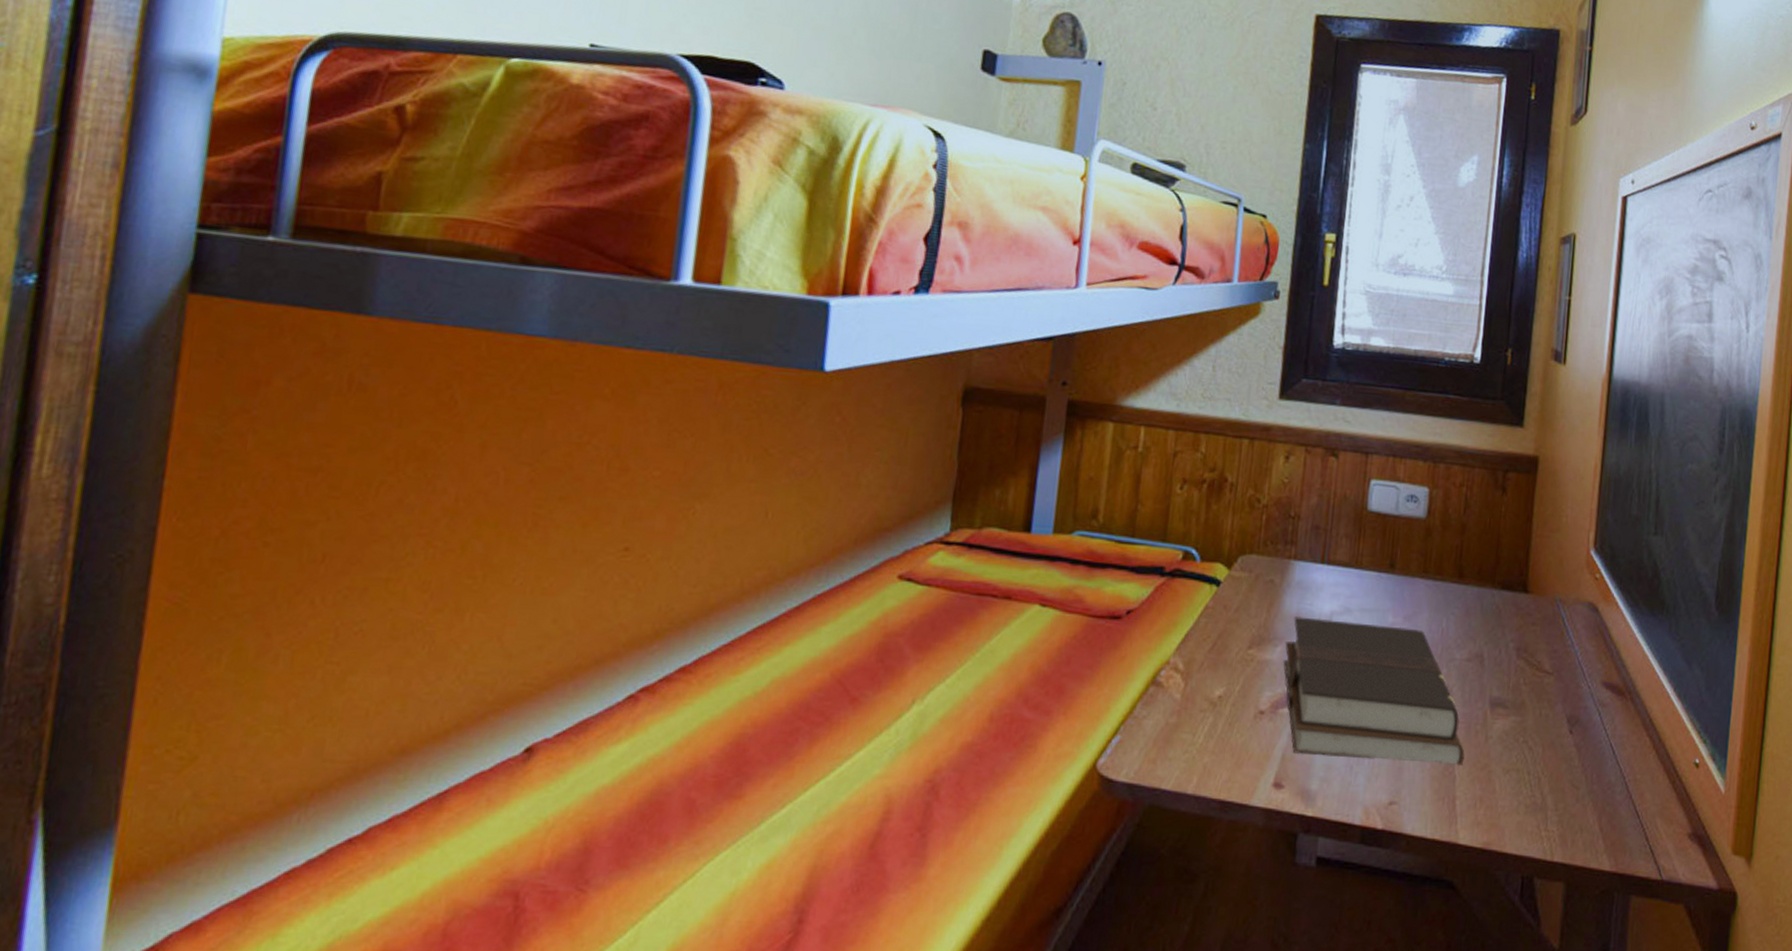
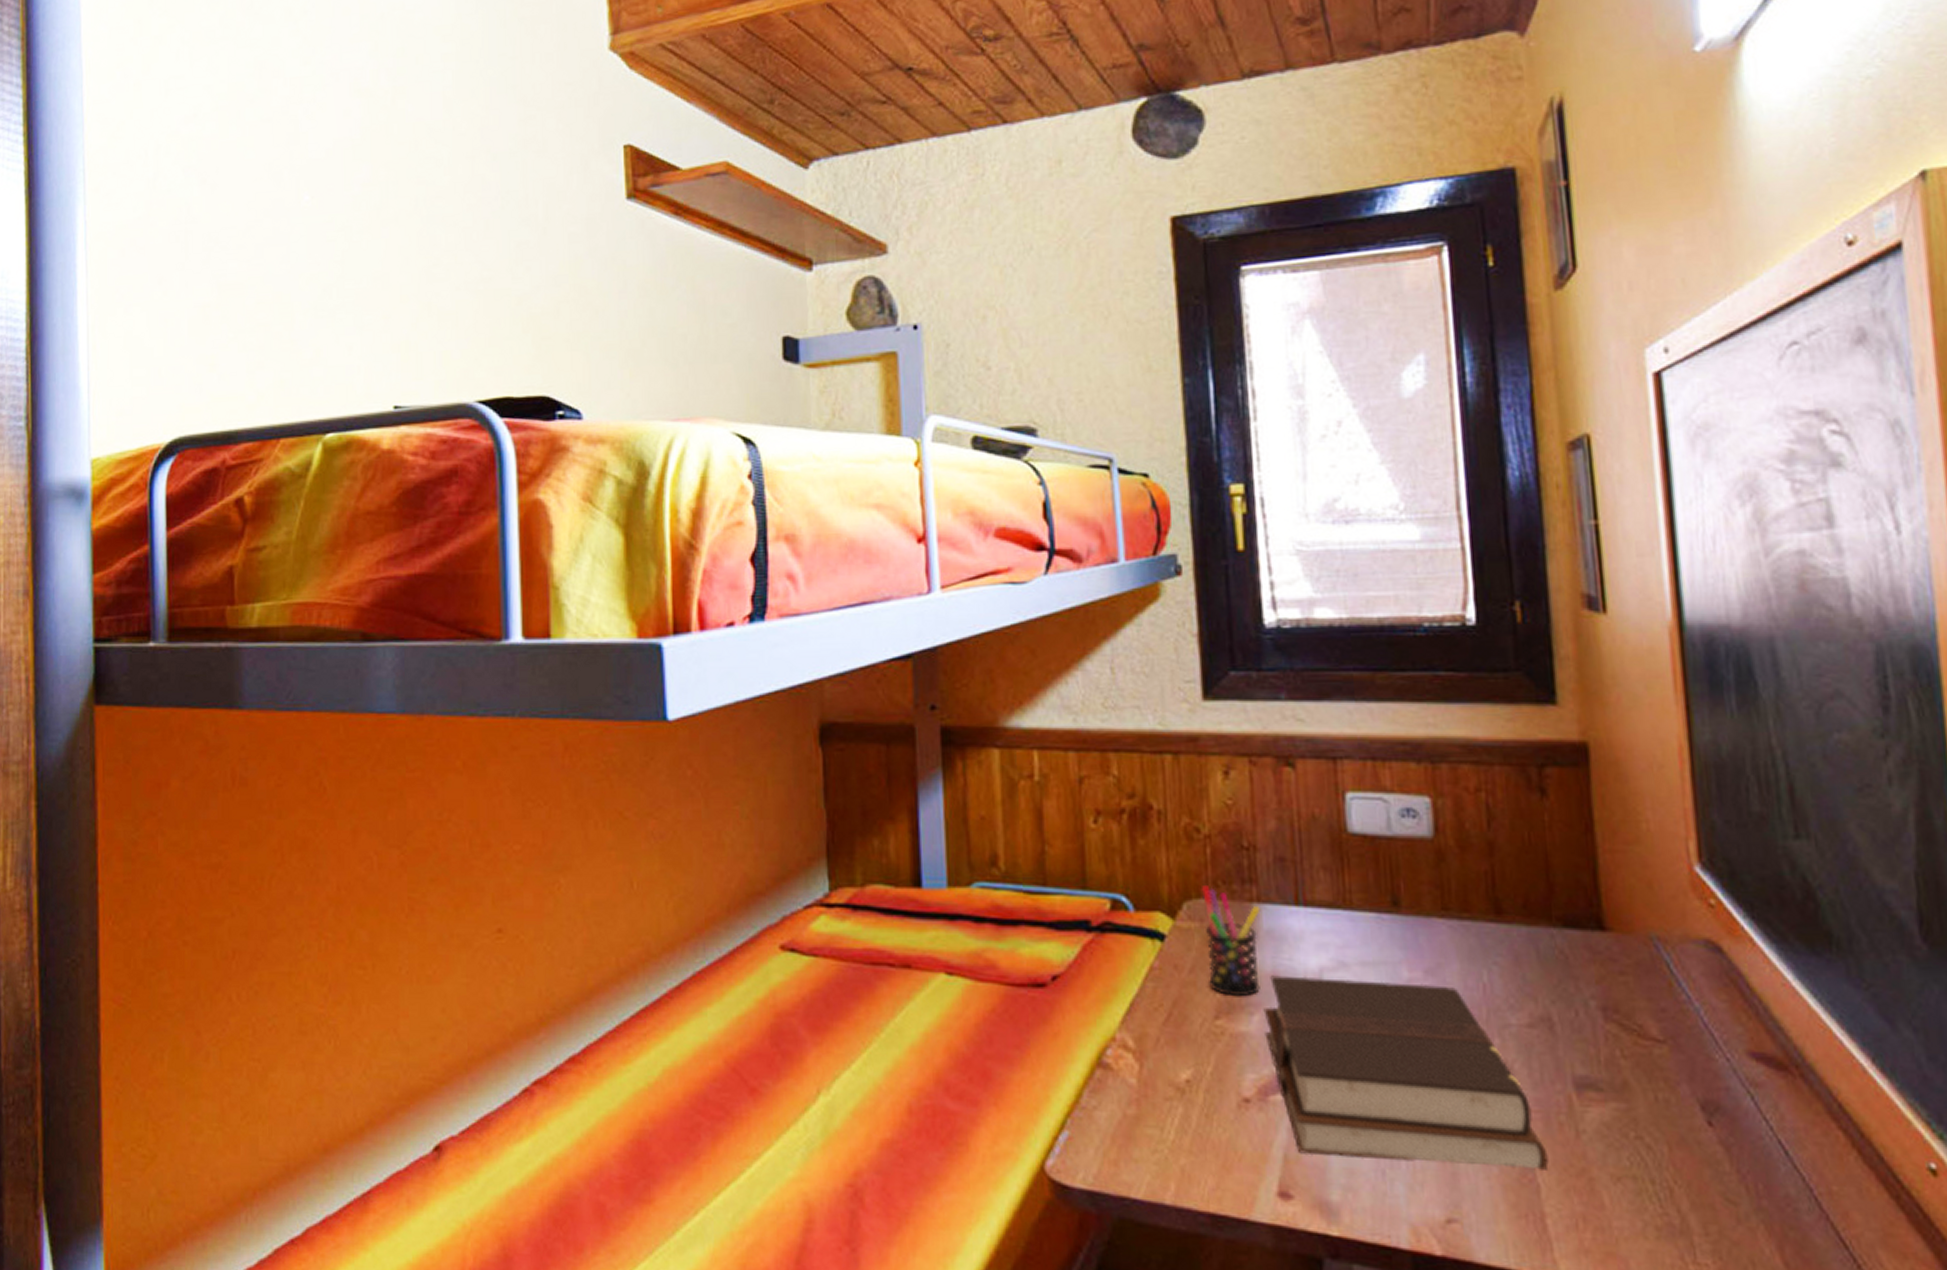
pen holder: none [1248,544,1296,633] -> present [1200,886,1261,997]

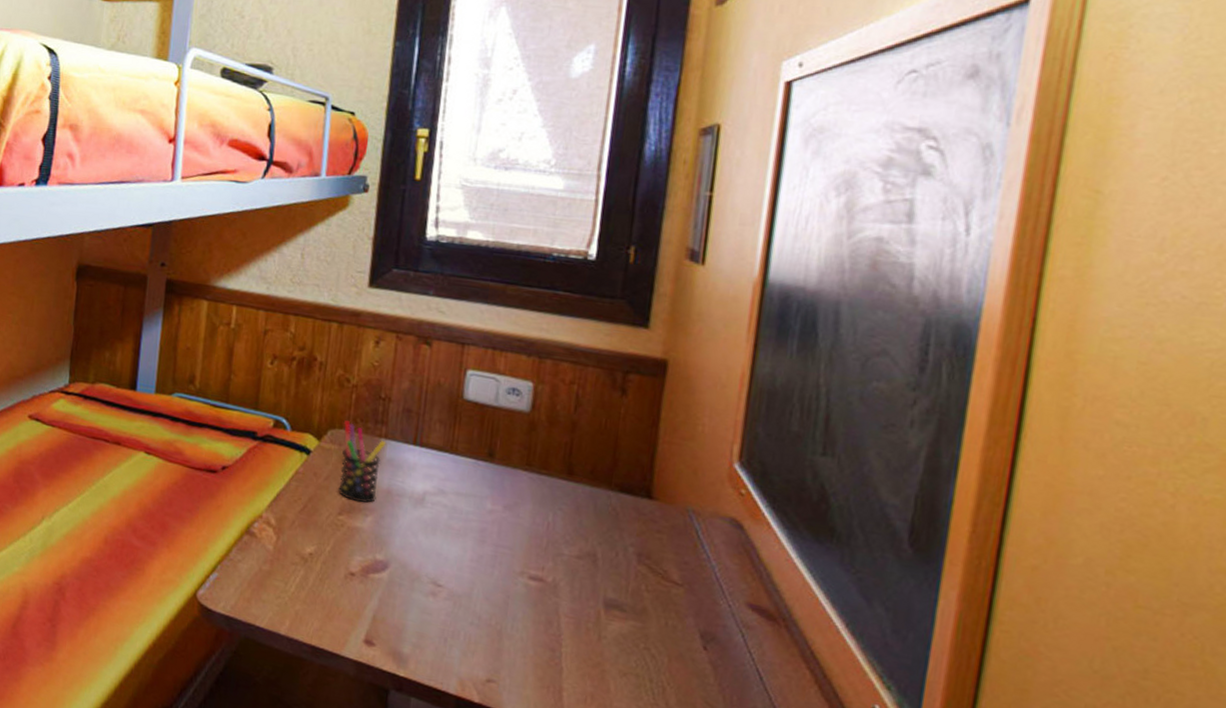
bible: present [1263,975,1549,1170] -> none [374,491,574,659]

